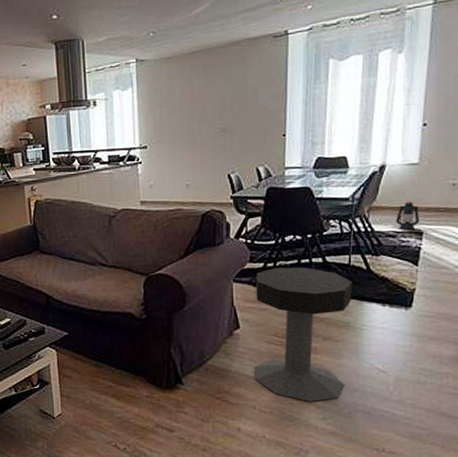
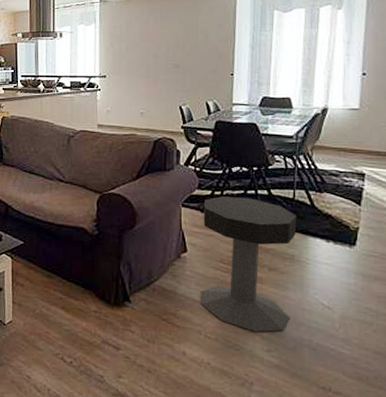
lantern: present [396,201,419,230] -> none [338,143,361,171]

